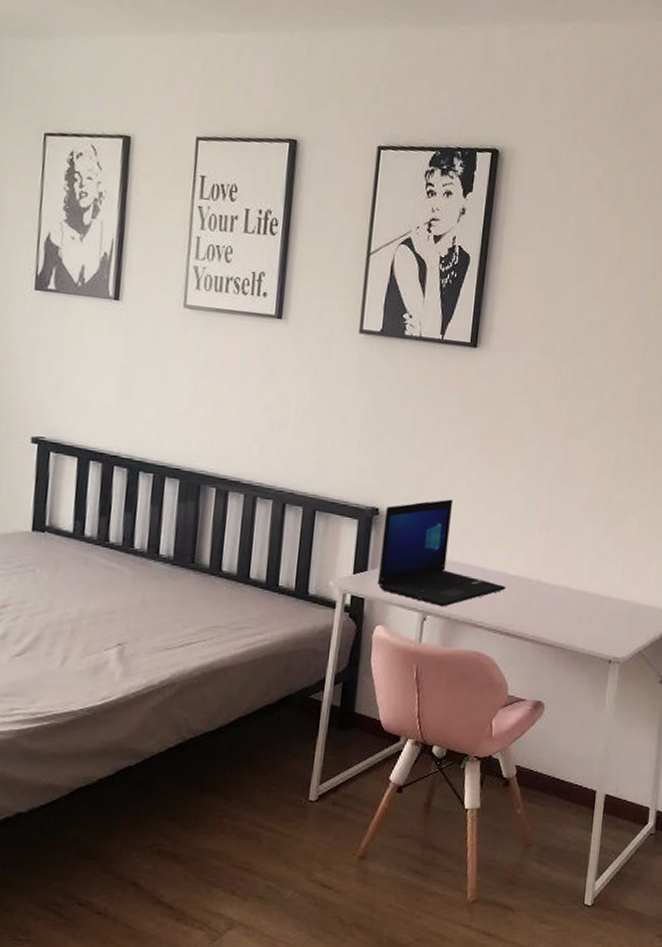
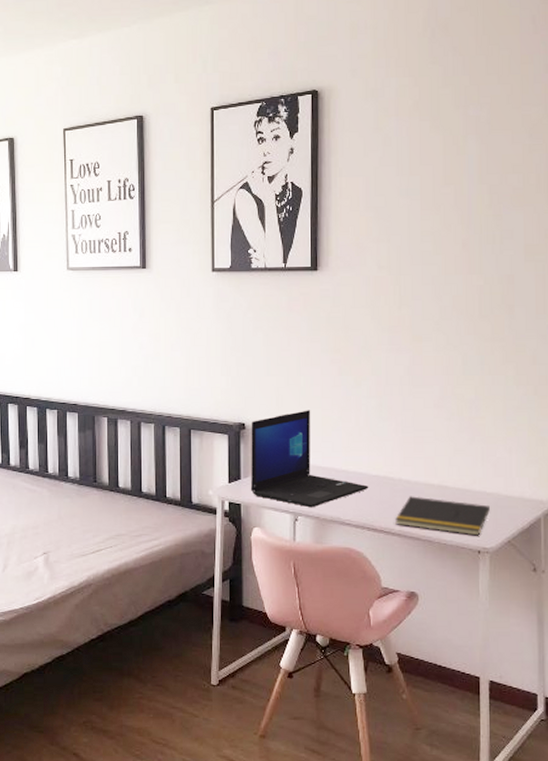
notepad: none [529,600,625,645] -> present [395,496,490,536]

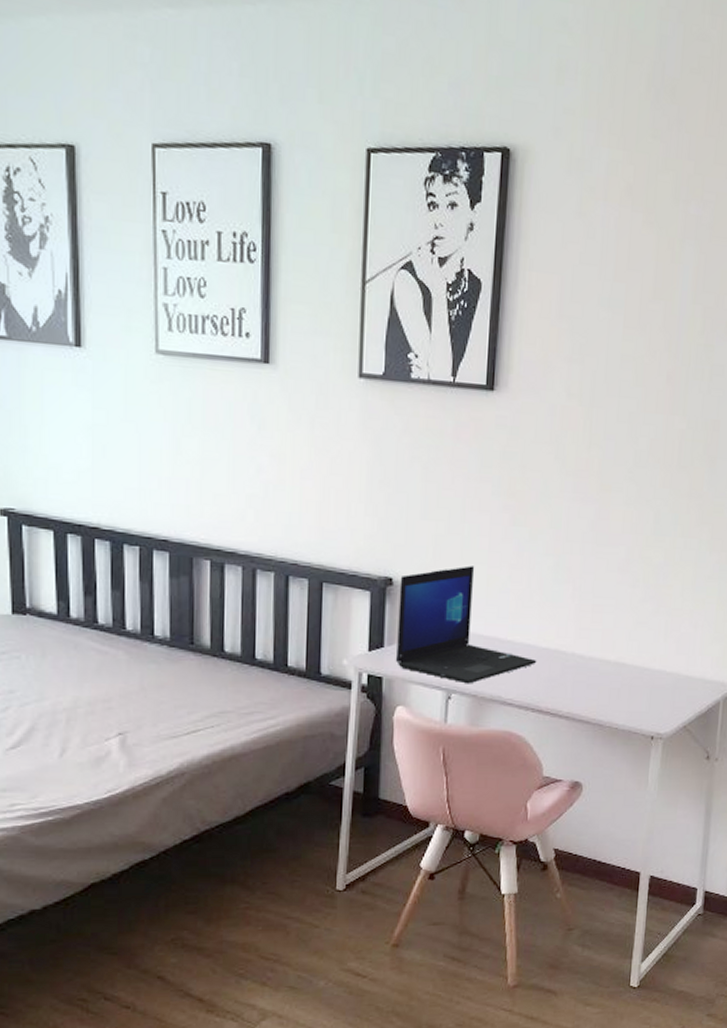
notepad: present [395,496,490,536] -> none [564,673,668,720]

